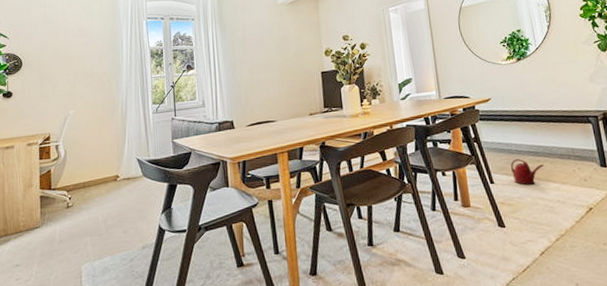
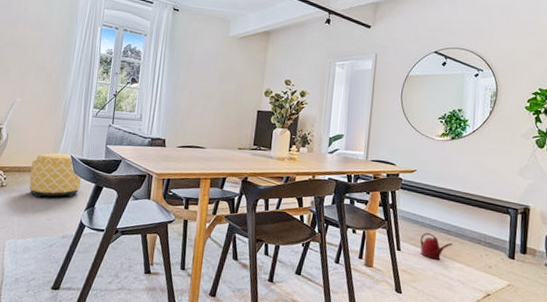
ottoman: none [96,156,152,212] -> present [29,153,81,198]

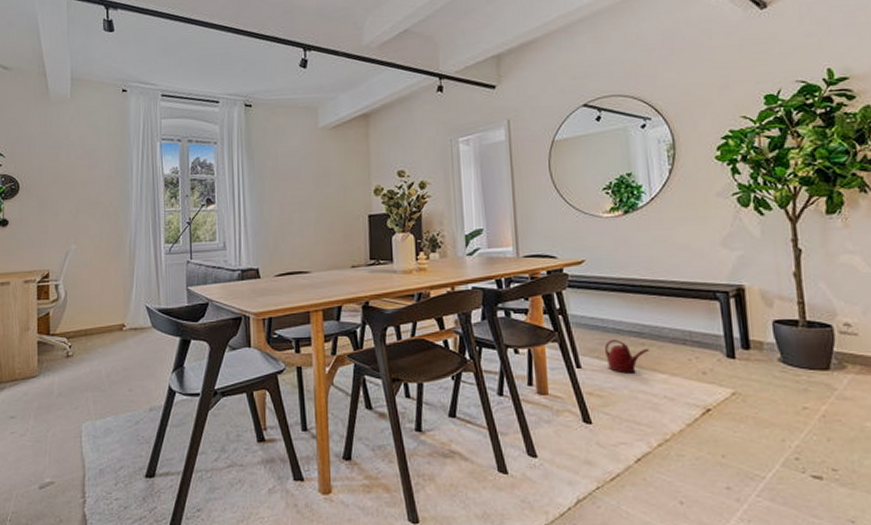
ottoman: present [29,153,81,198] -> none [100,304,162,365]

